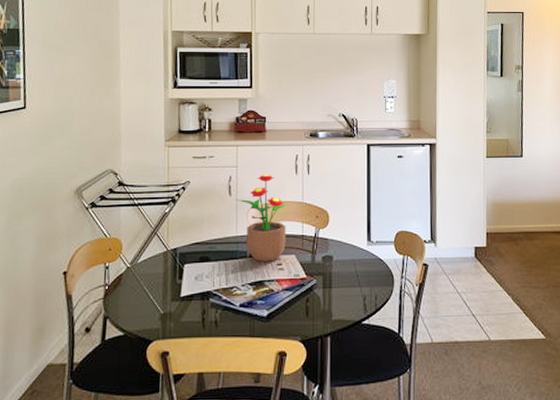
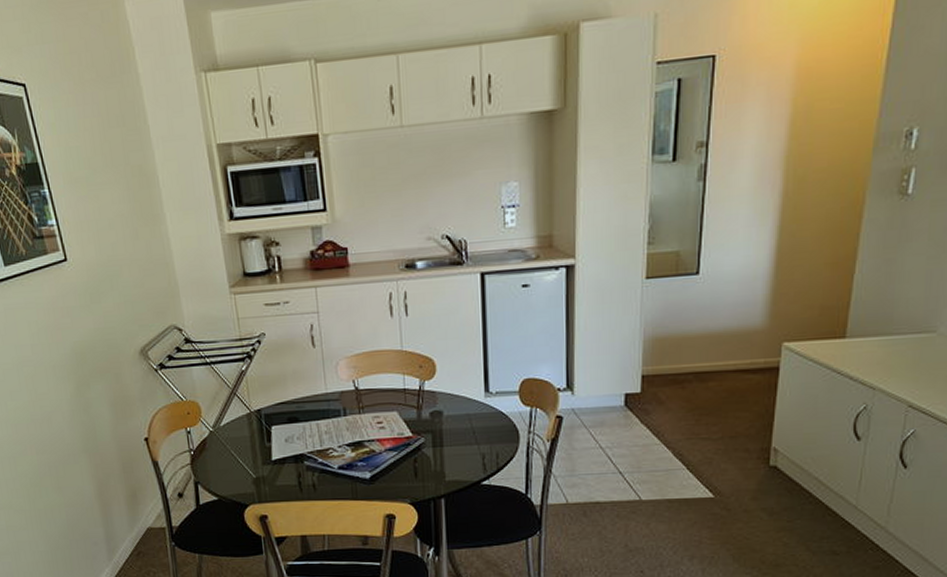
potted flower: present [235,174,288,262] -> none [320,318,385,421]

